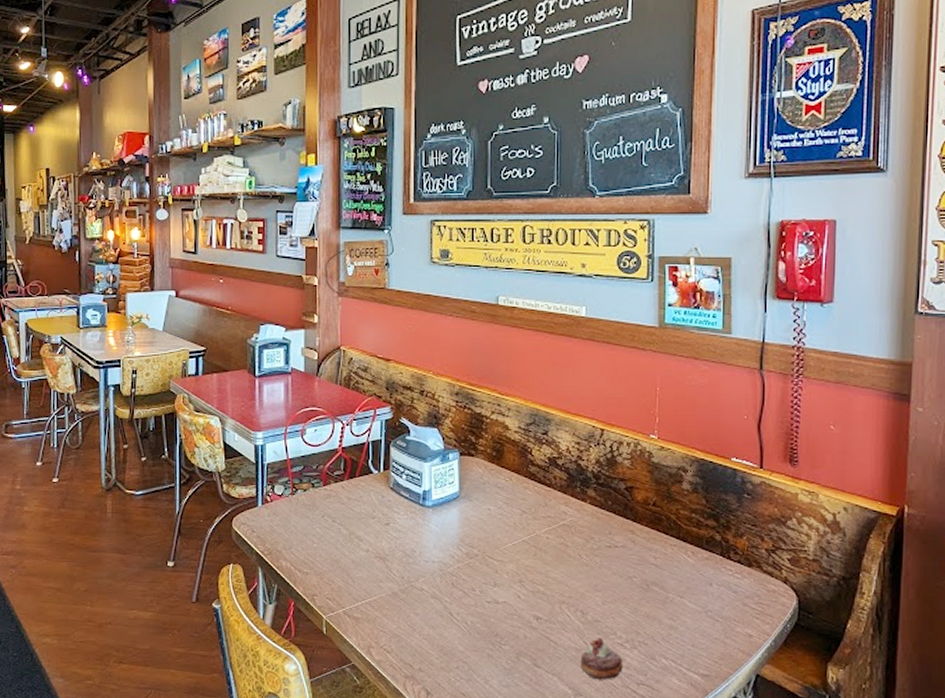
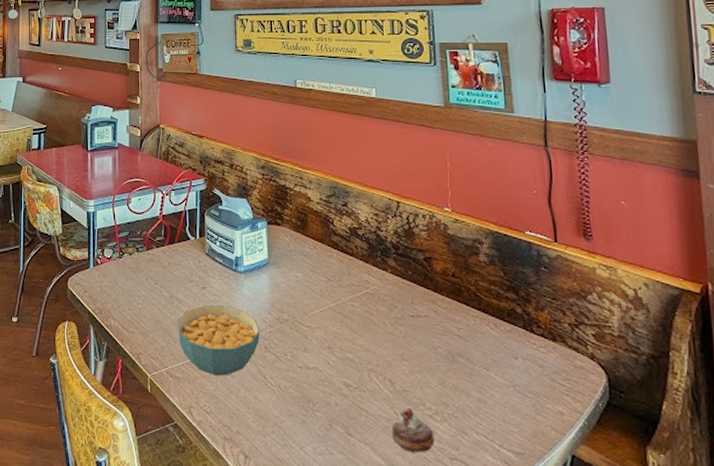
cereal bowl: none [356,541,447,614] -> present [177,305,260,376]

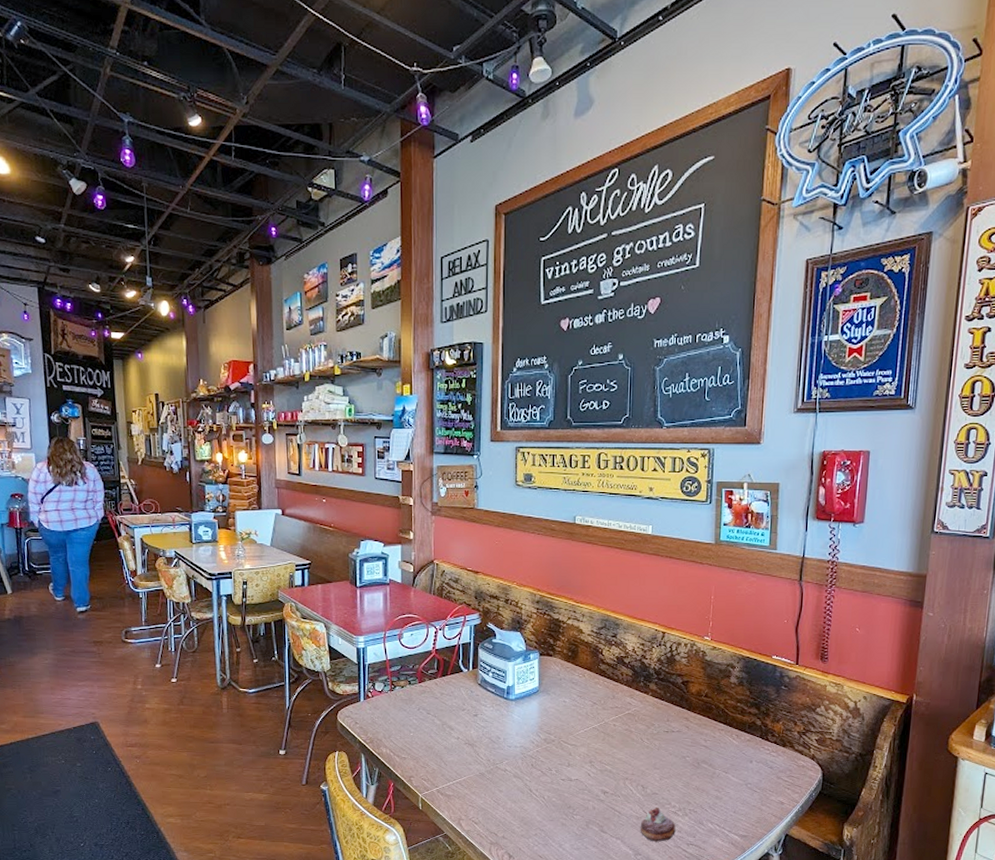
cereal bowl: present [177,305,260,376] -> none [448,730,528,791]

